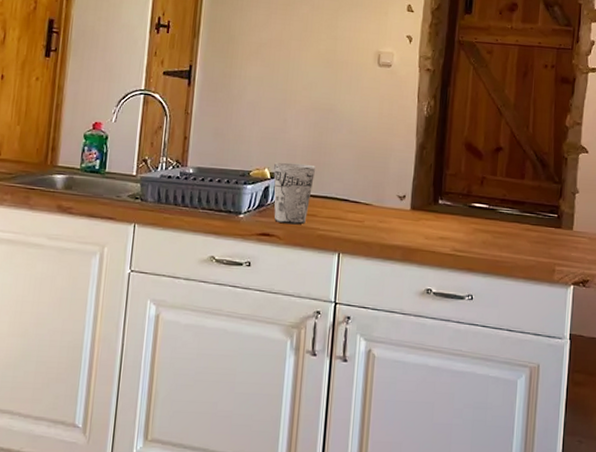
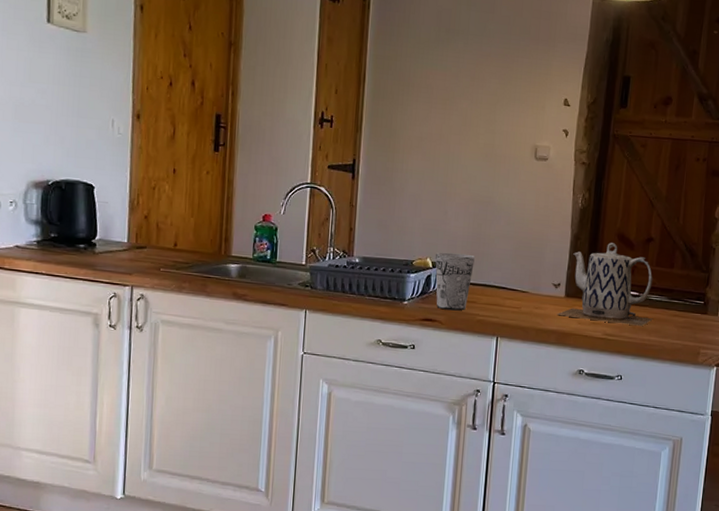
teapot: none [402,152,504,242] -> present [557,243,653,327]

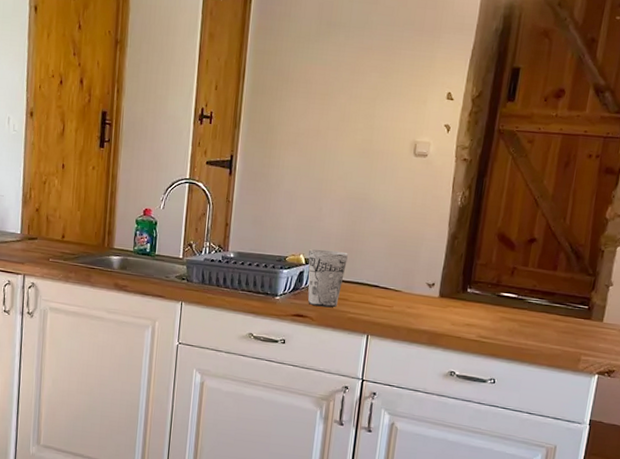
teapot: present [557,243,653,327] -> none [429,242,534,330]

